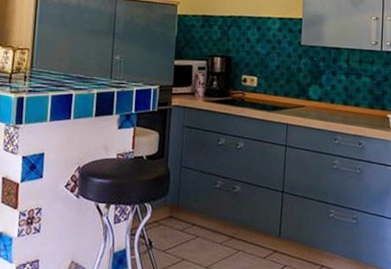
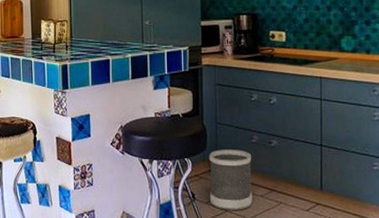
wastebasket: none [167,194,215,259] -> present [209,149,252,210]

